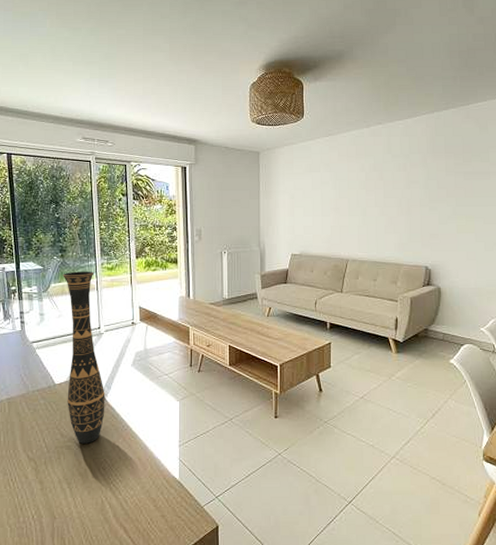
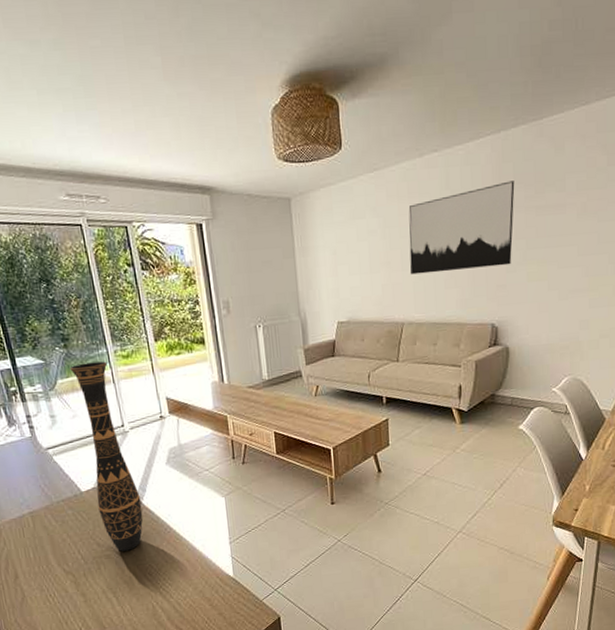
wall art: none [355,151,446,220] -> present [408,181,515,275]

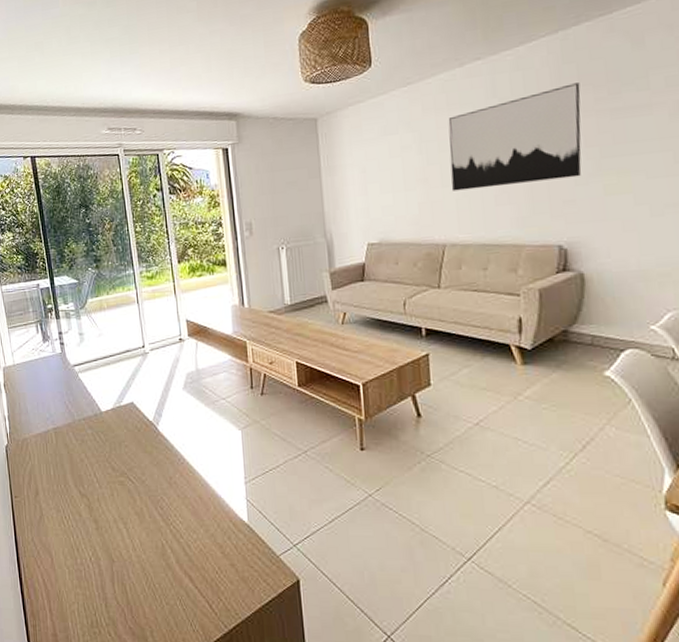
decorative vase: present [69,361,143,551] -> none [99,282,158,479]

